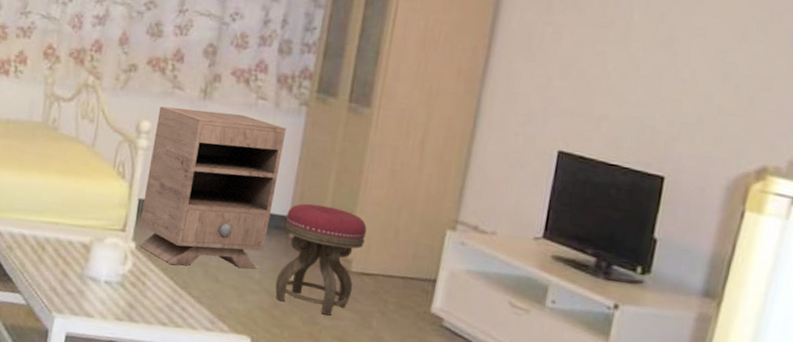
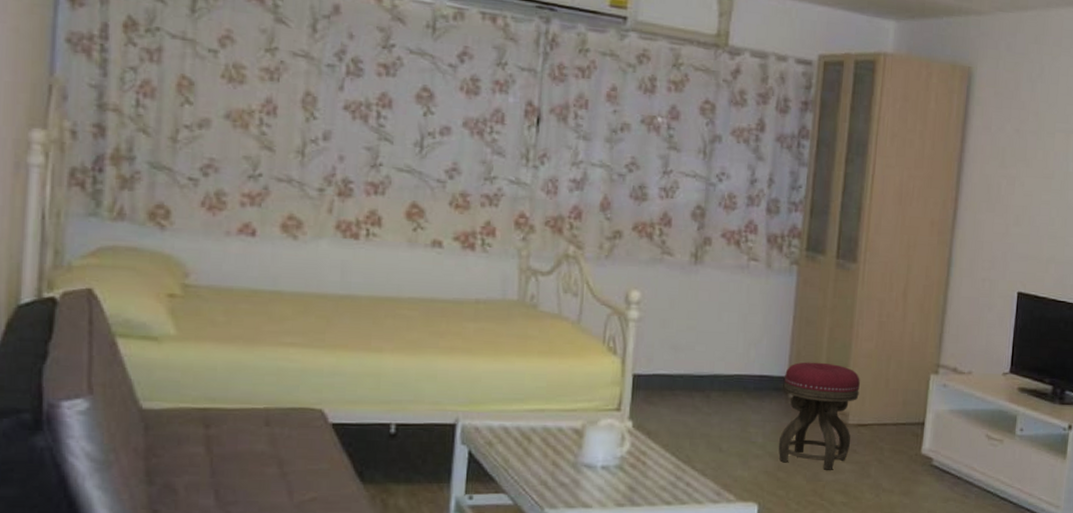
nightstand: present [139,106,287,269] -> none [635,274,780,440]

